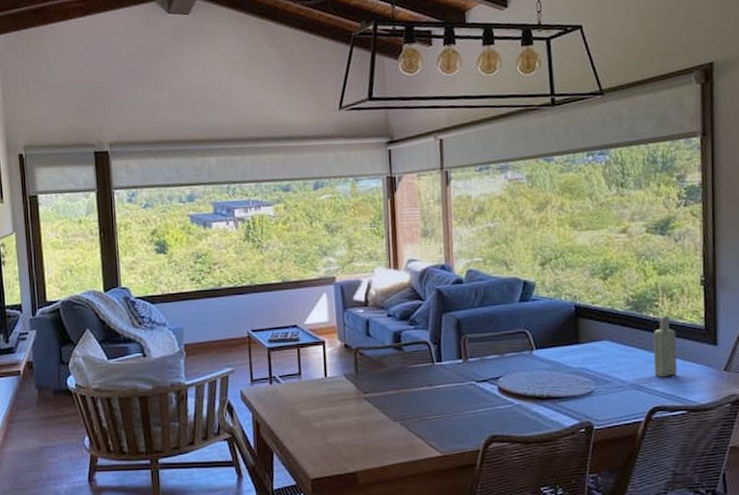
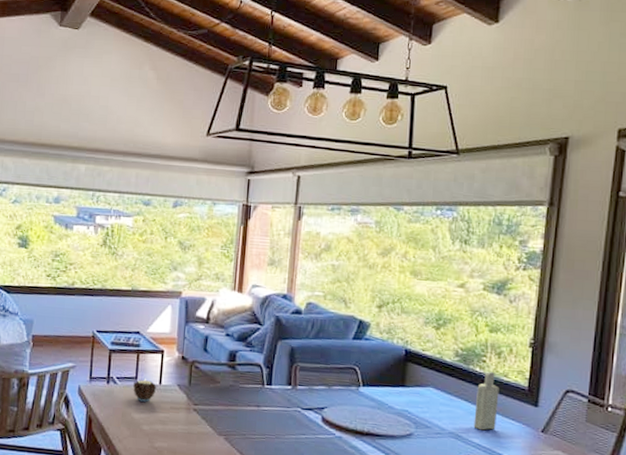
candle: none [297,372,323,398] -> present [132,378,157,402]

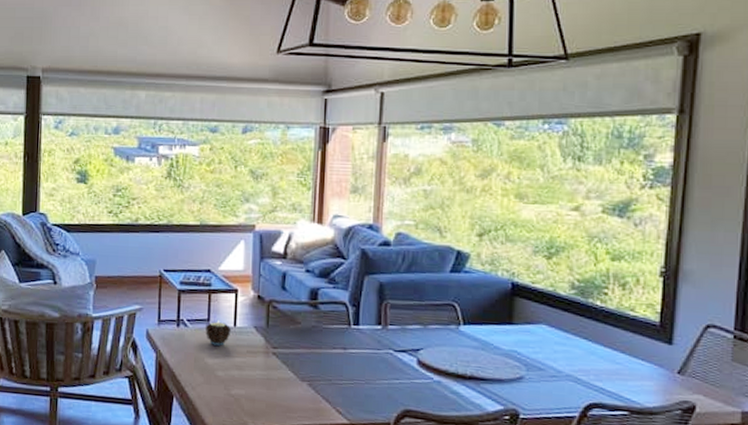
bottle: present [473,372,499,431] -> none [595,306,625,373]

